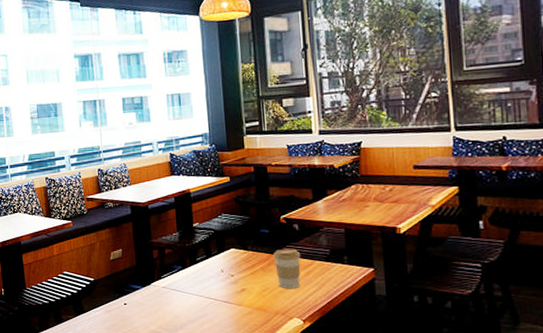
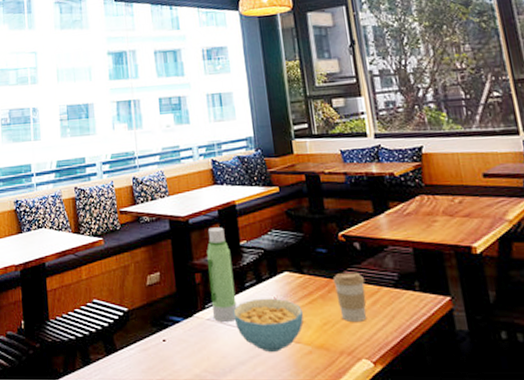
water bottle: none [163,211,189,289] -> present [207,227,237,322]
cereal bowl: none [185,270,246,312] -> present [233,298,304,352]

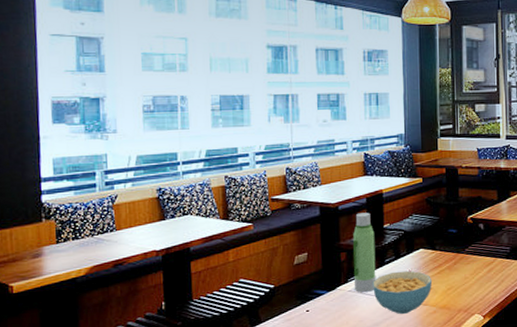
coffee cup: present [332,271,367,321] -> none [459,247,485,286]

